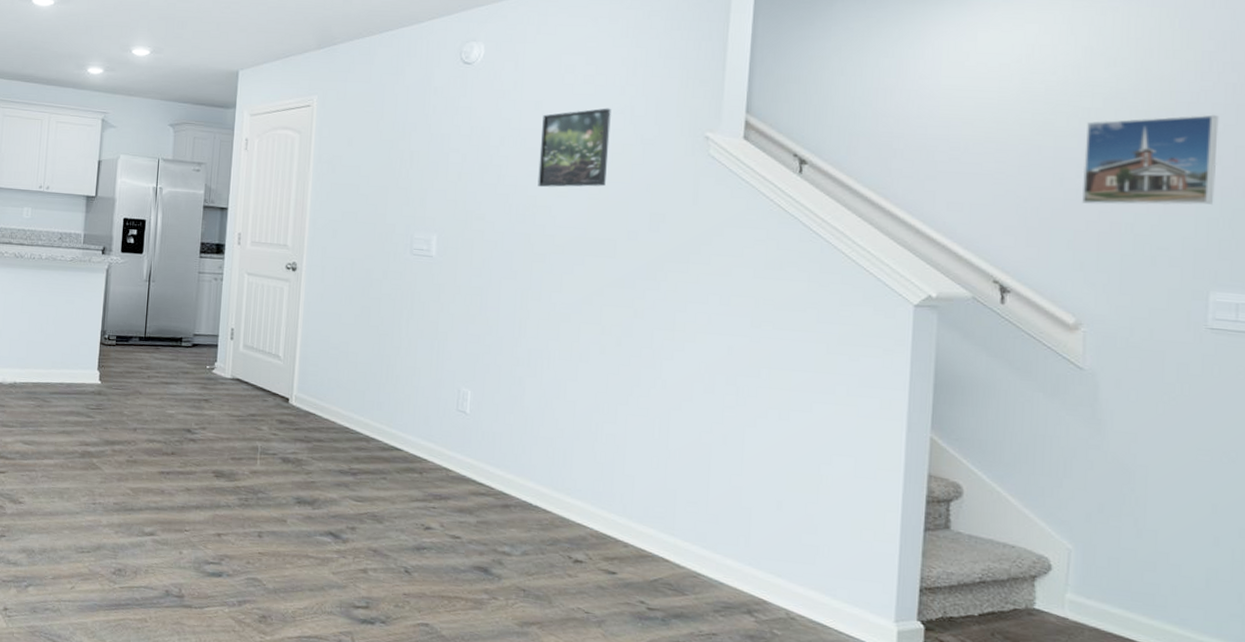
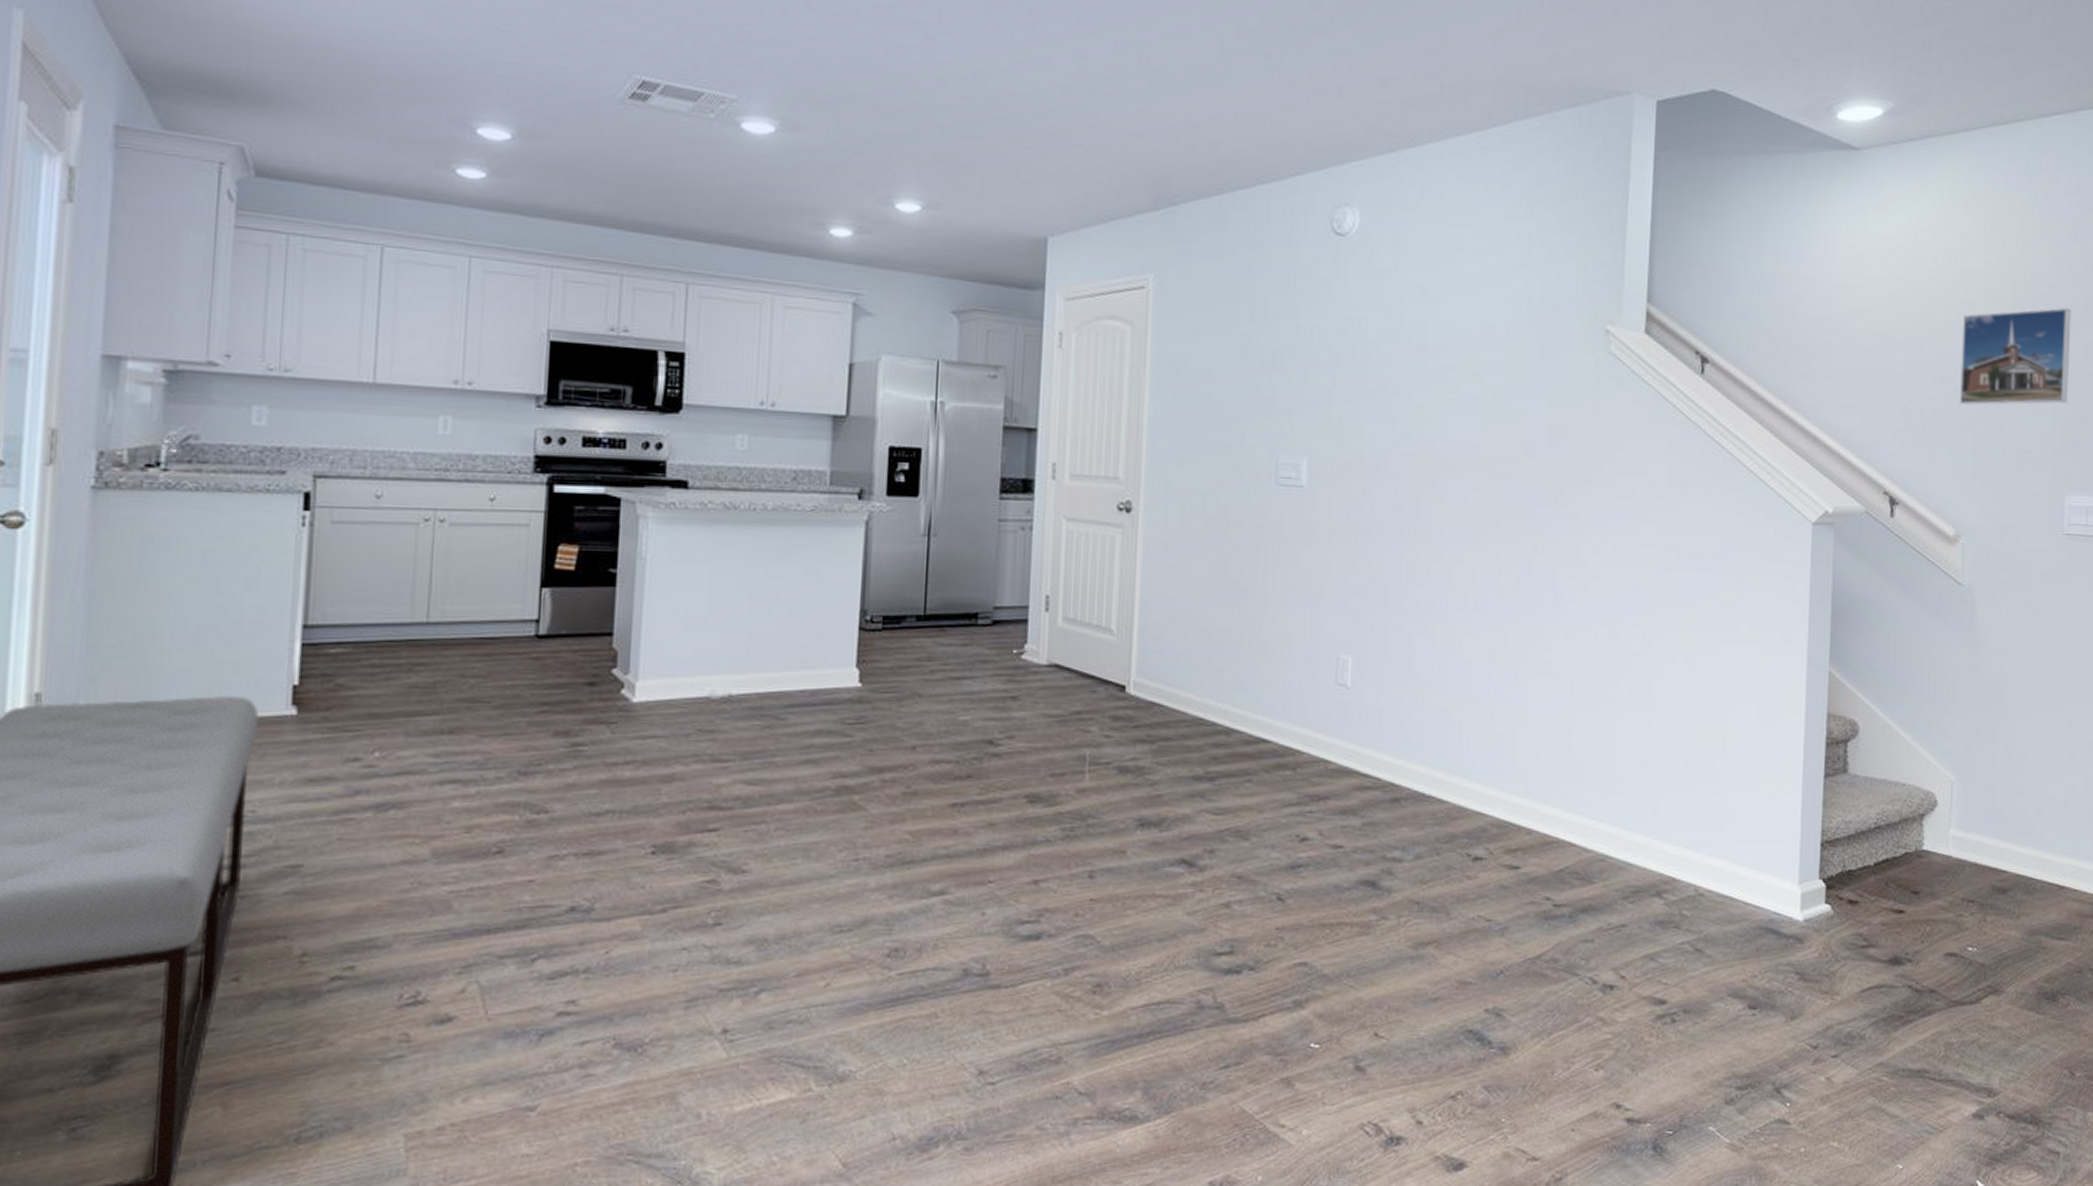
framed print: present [537,108,611,188] -> none [1424,294,1505,395]

